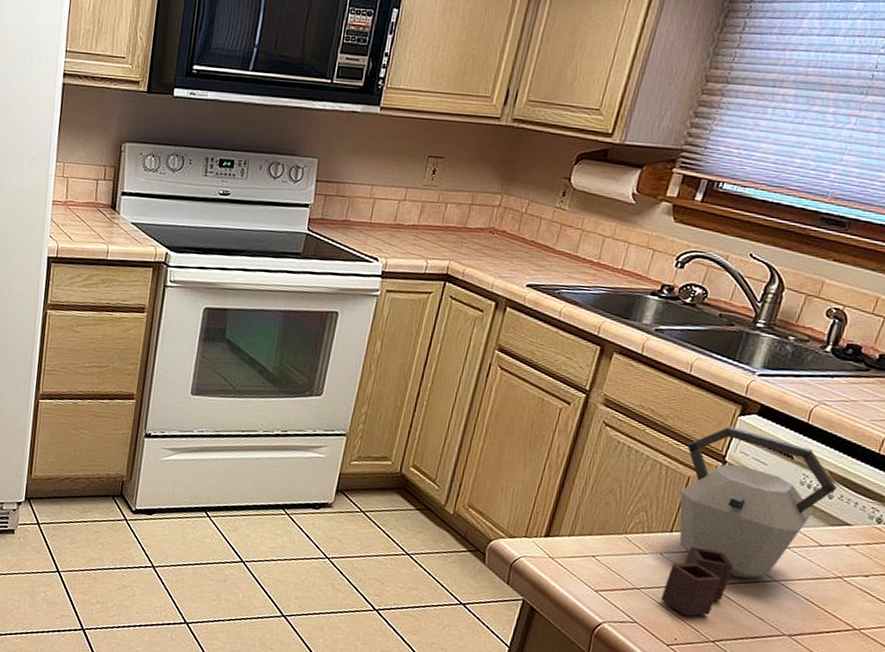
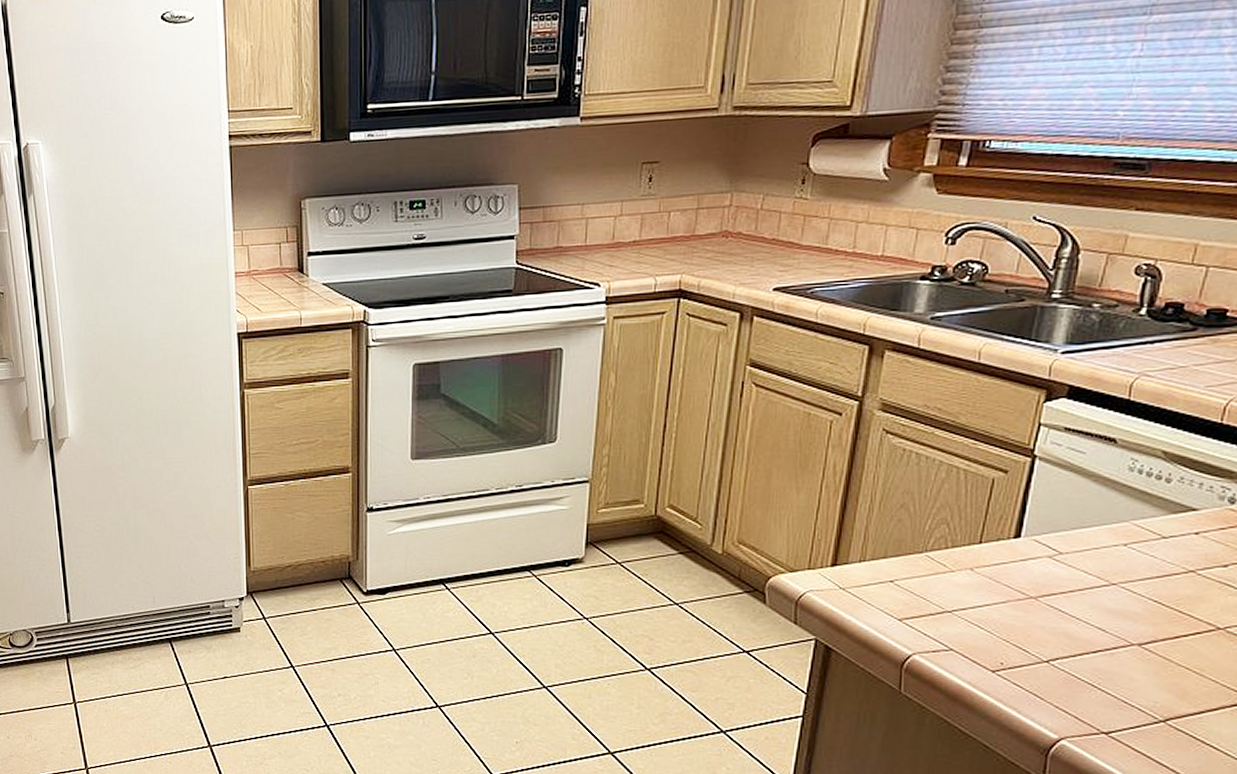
kettle: present [661,426,837,617] -> none [978,415,1175,636]

